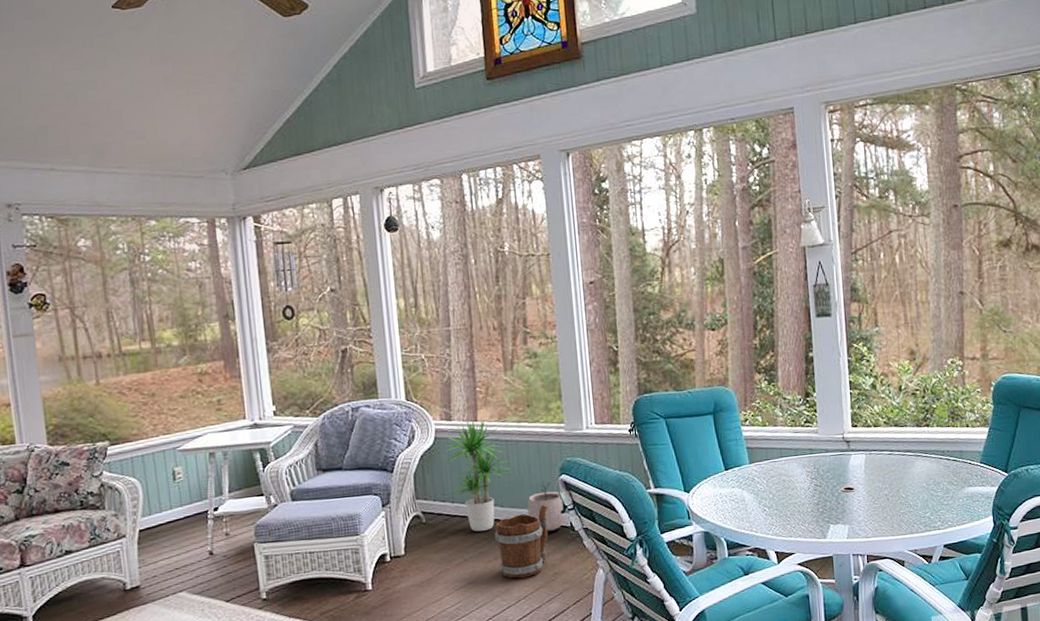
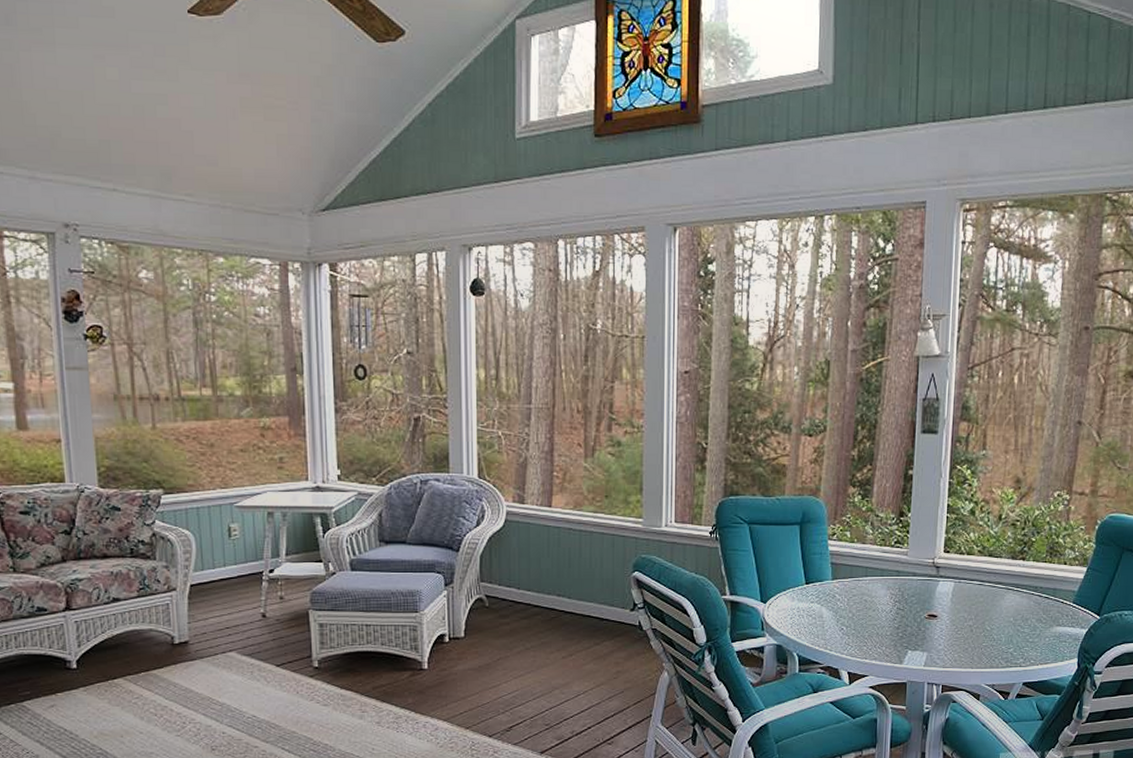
potted plant: present [444,418,512,532] -> none [513,503,583,621]
bucket: present [495,504,549,579] -> none [559,600,617,673]
plant pot: present [527,482,567,531] -> none [596,577,636,628]

